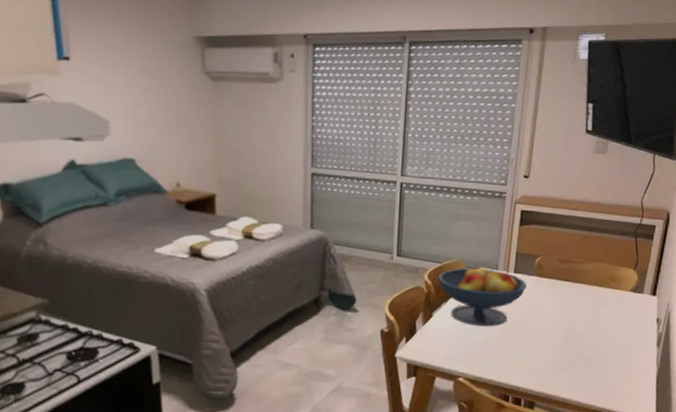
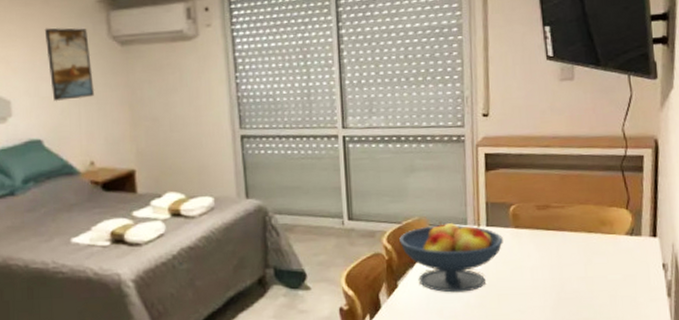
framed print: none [144,57,185,126] -> present [44,27,94,102]

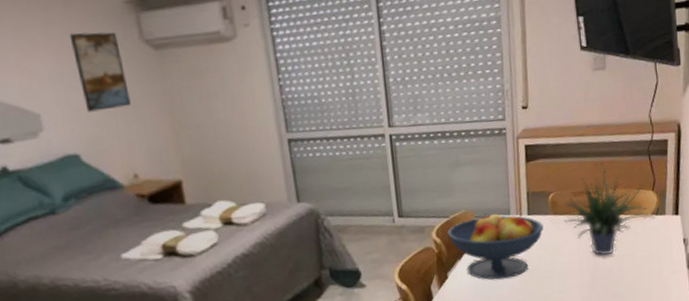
potted plant: none [526,173,630,276] -> present [564,160,656,256]

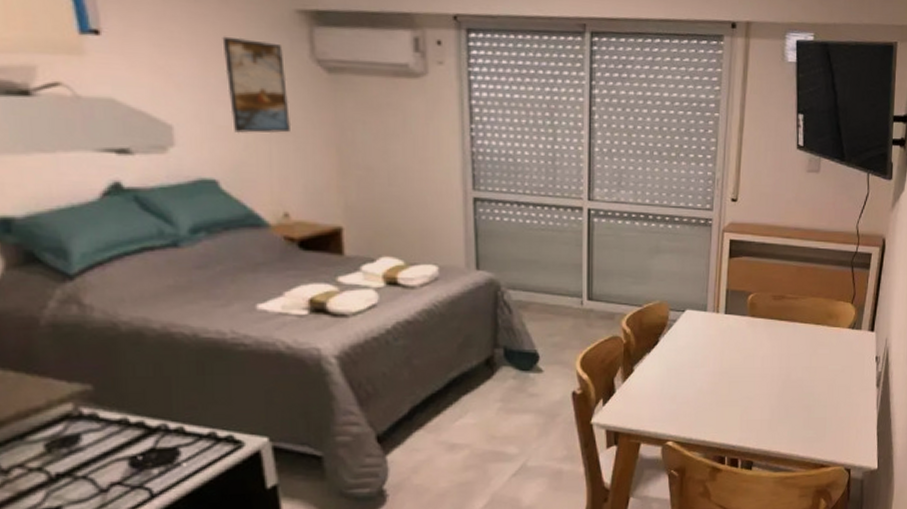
fruit bowl: present [448,213,543,280] -> none [639,306,739,379]
potted plant: present [564,160,656,256] -> none [761,265,852,365]

